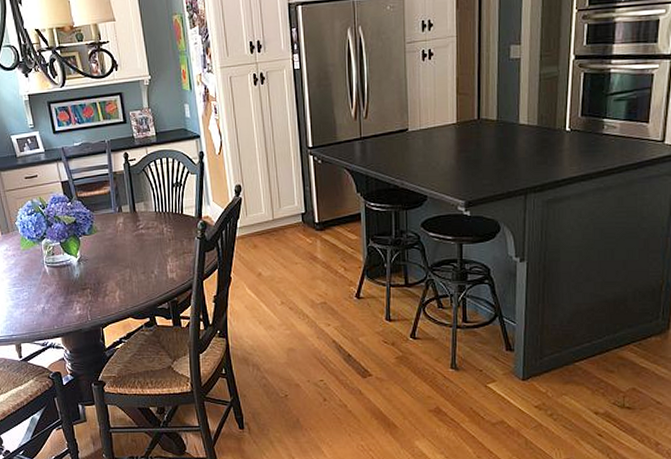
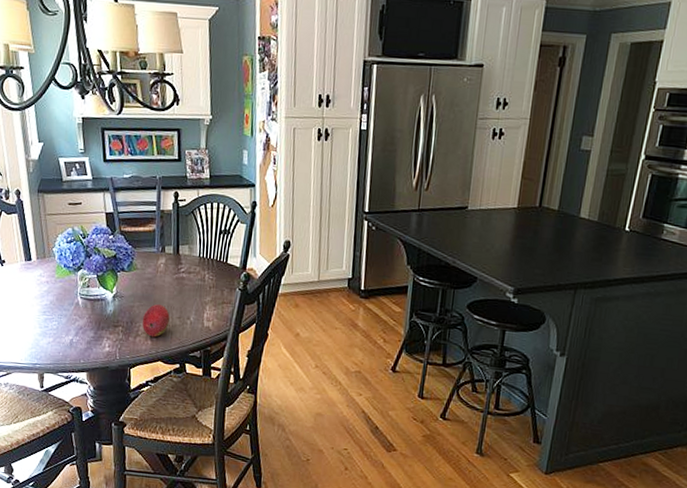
fruit: none [108,262,135,295] -> present [142,303,170,338]

